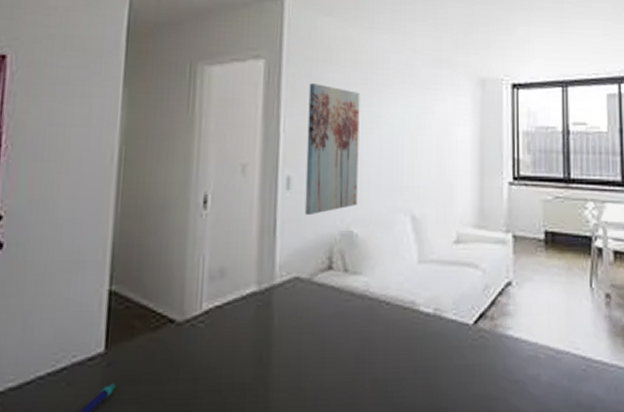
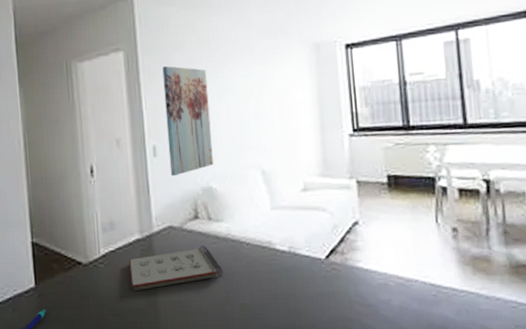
notepad: none [237,304,355,359] -> present [129,246,223,290]

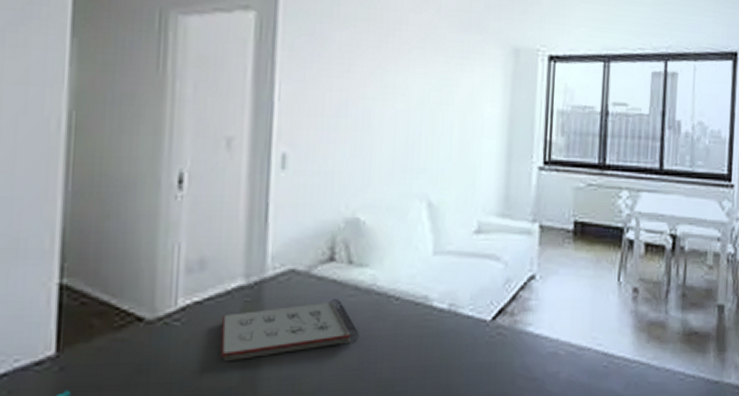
wall art: present [162,66,213,177] -> none [302,43,373,200]

